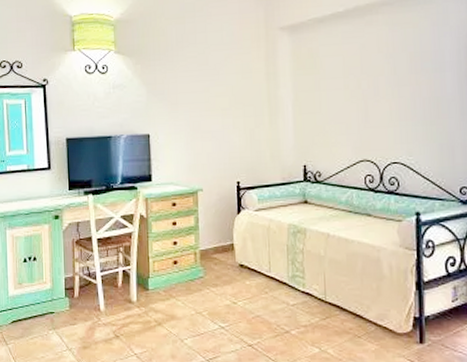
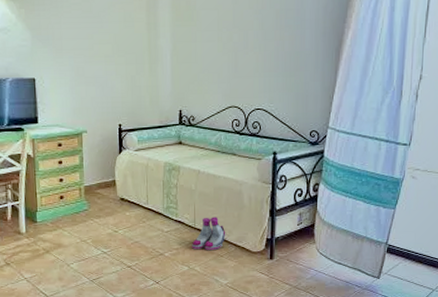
boots: none [323,288,364,330] -> present [192,217,226,251]

